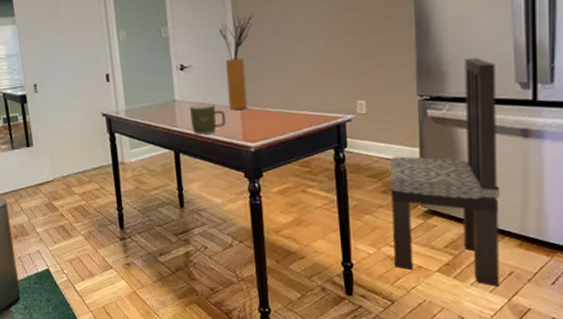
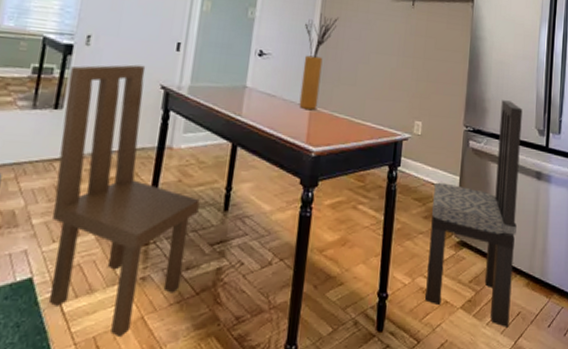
dining chair: none [29,100,159,306] -> present [48,64,200,336]
mug: present [190,103,226,135] -> none [256,95,294,131]

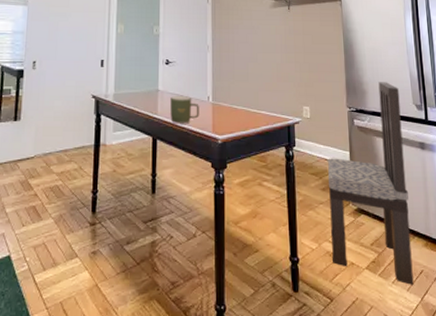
dining chair: present [48,64,200,336] -> none [21,81,132,301]
mug: none [256,95,294,131] -> present [170,96,199,124]
vase: present [299,13,339,111] -> none [200,24,227,105]

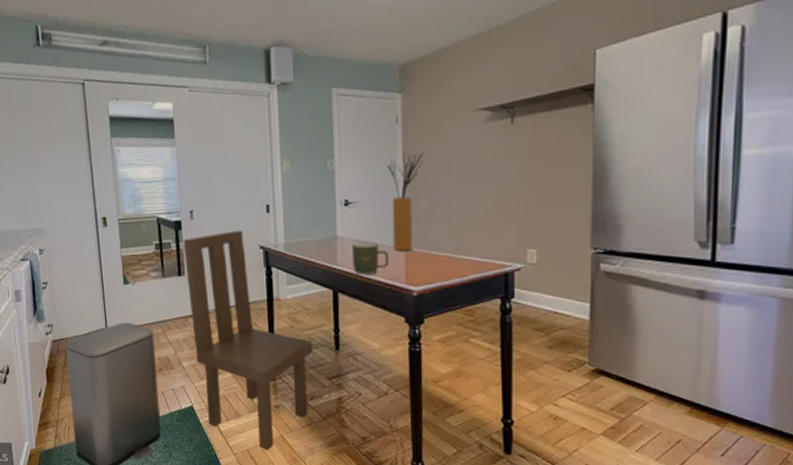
dining chair: none [21,81,132,301] -> present [183,230,313,450]
vase: none [200,24,227,105] -> present [388,151,424,252]
dining chair: present [327,82,414,285] -> none [556,212,674,455]

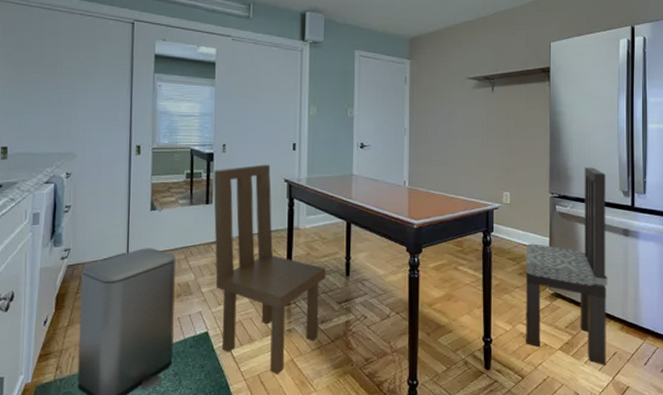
mug: present [352,243,389,275] -> none [365,181,395,209]
vase: present [388,151,424,252] -> none [397,106,426,190]
dining chair: none [556,212,674,455] -> present [525,167,607,365]

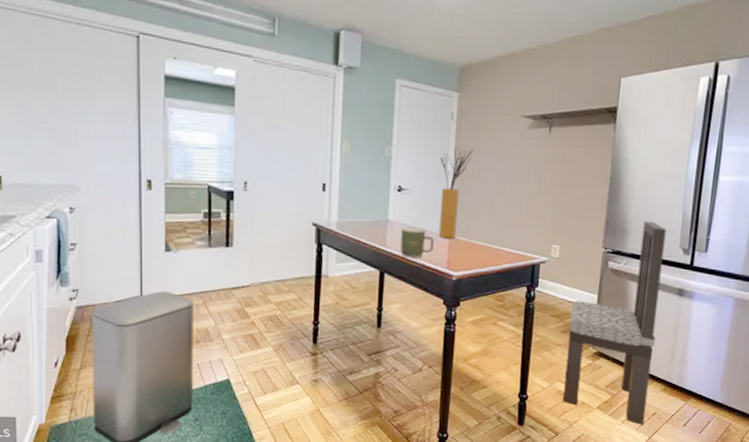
dining chair: present [214,164,326,374] -> none [234,205,356,423]
mug: none [365,181,395,209] -> present [400,227,434,258]
vase: none [397,106,426,190] -> present [438,146,473,239]

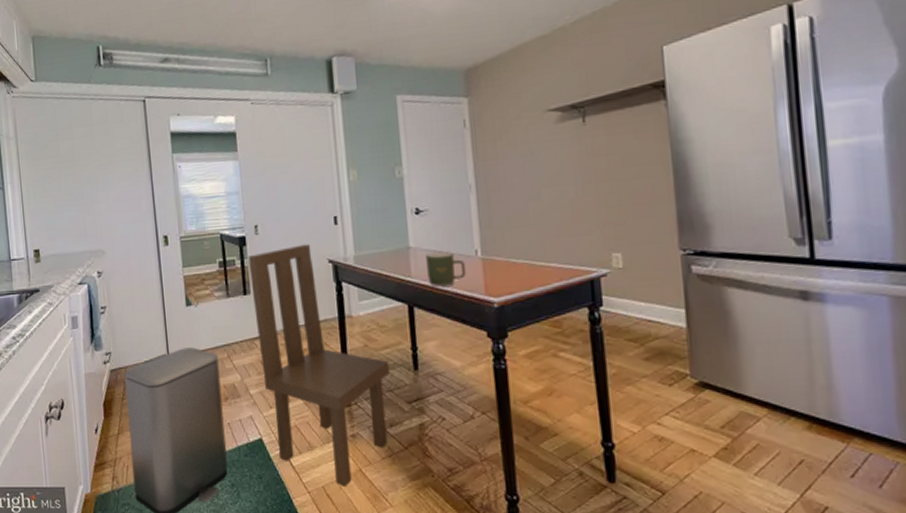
dining chair: none [234,205,356,423] -> present [248,244,390,486]
vase: present [438,146,473,239] -> none [458,156,495,261]
dining chair: present [563,221,666,425] -> none [652,209,789,478]

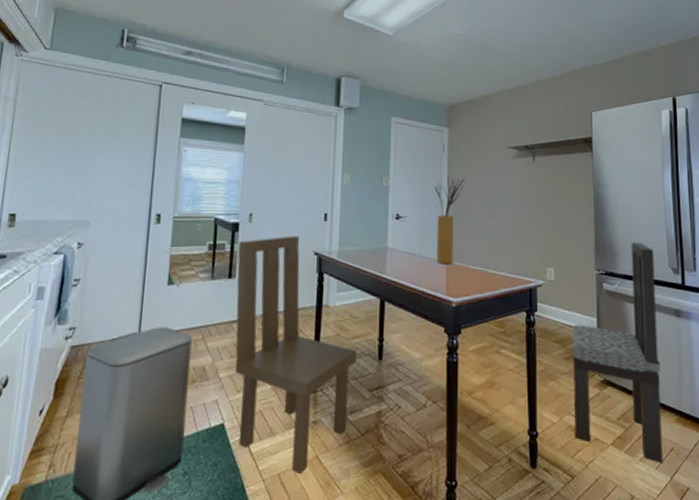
mug: present [426,252,466,287] -> none [400,254,432,285]
vase: none [458,156,495,261] -> present [435,176,465,265]
dining chair: none [652,209,789,478] -> present [572,242,663,463]

